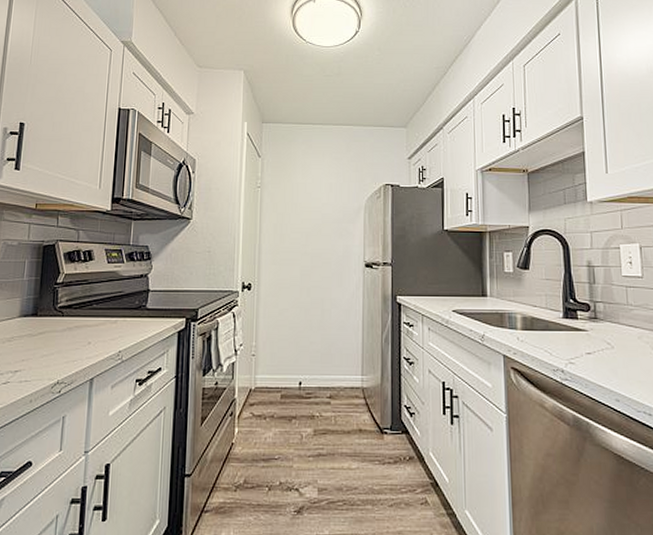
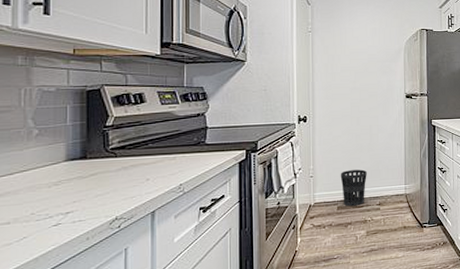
wastebasket: none [285,351,316,397] -> present [340,169,367,207]

